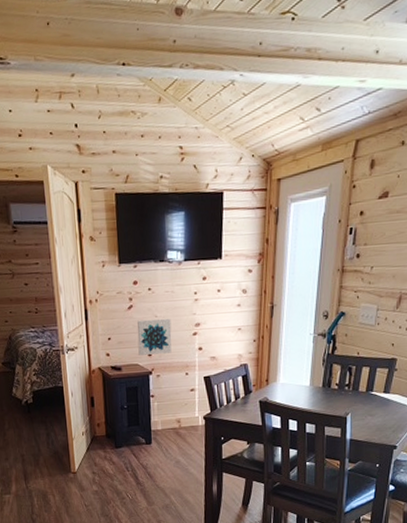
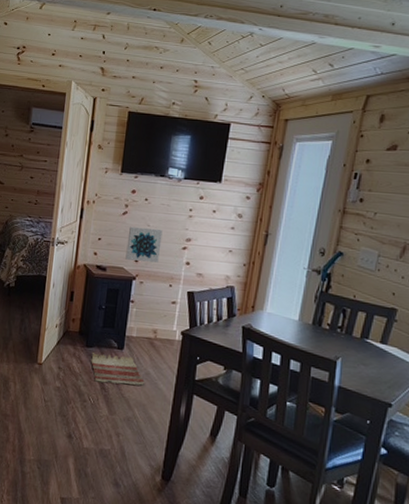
rug: none [122,449,176,479] -> present [91,351,145,386]

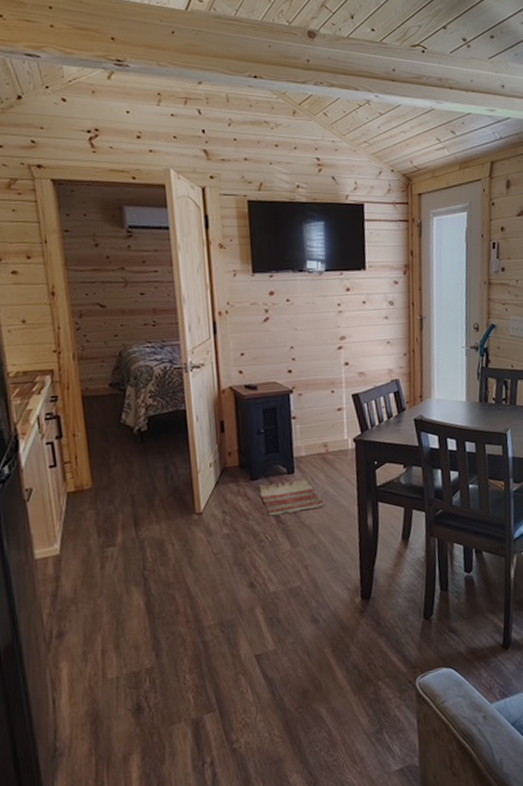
wall art: present [125,226,163,263] -> none [274,331,315,372]

